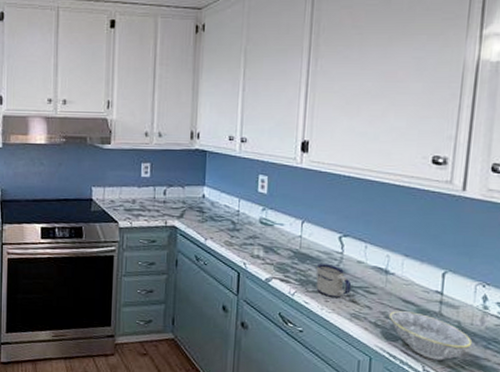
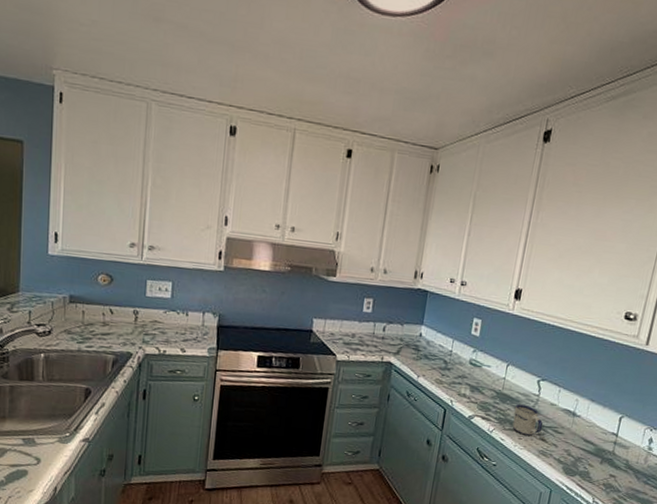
bowl: present [390,311,471,360] -> none [571,449,635,493]

